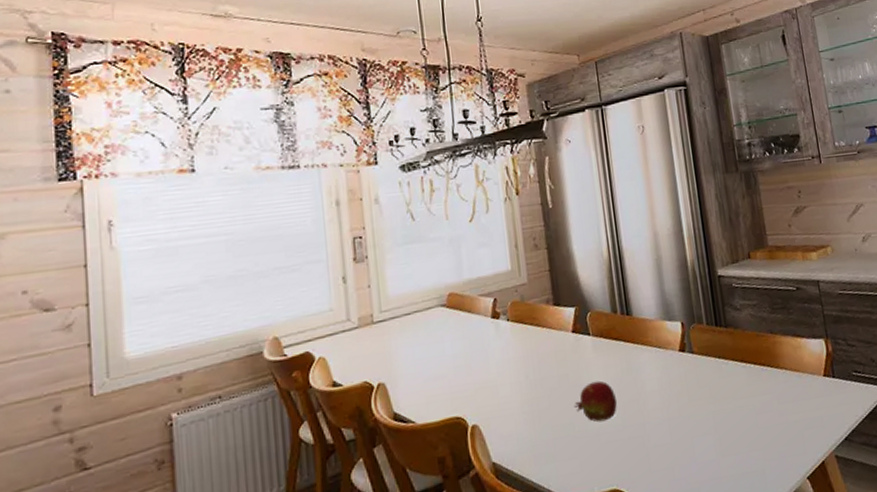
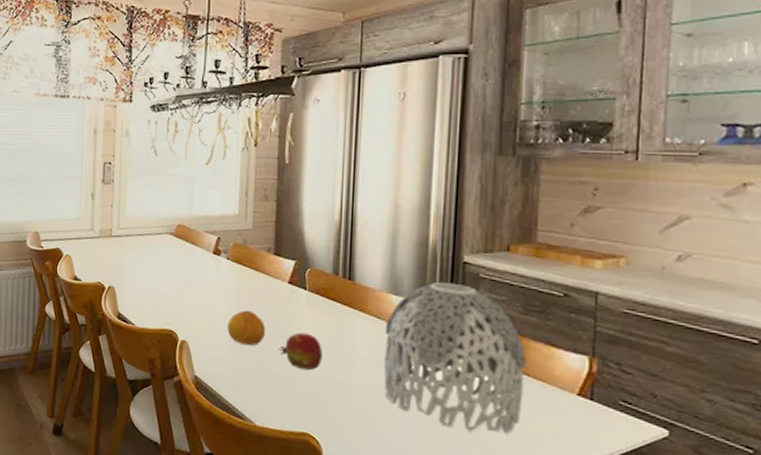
fruit: none [518,371,559,412] -> present [227,310,266,346]
vase: none [666,297,789,440] -> present [384,282,527,434]

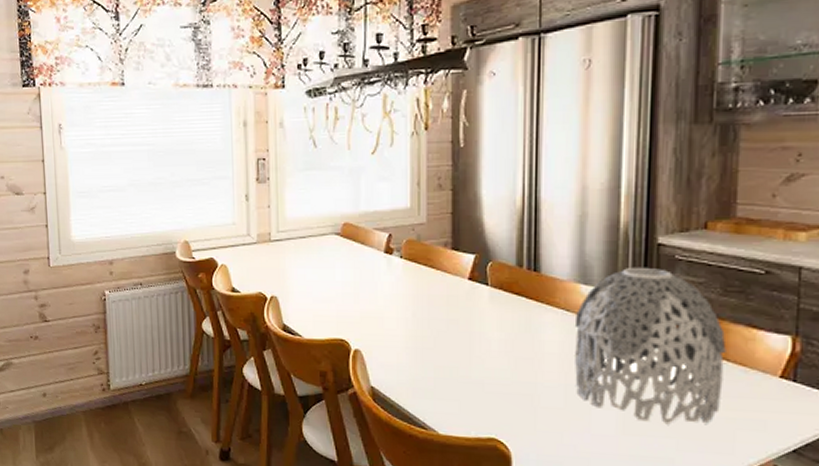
fruit: present [227,310,266,346] -> none [404,312,446,350]
fruit: present [279,332,324,371] -> none [461,332,509,372]

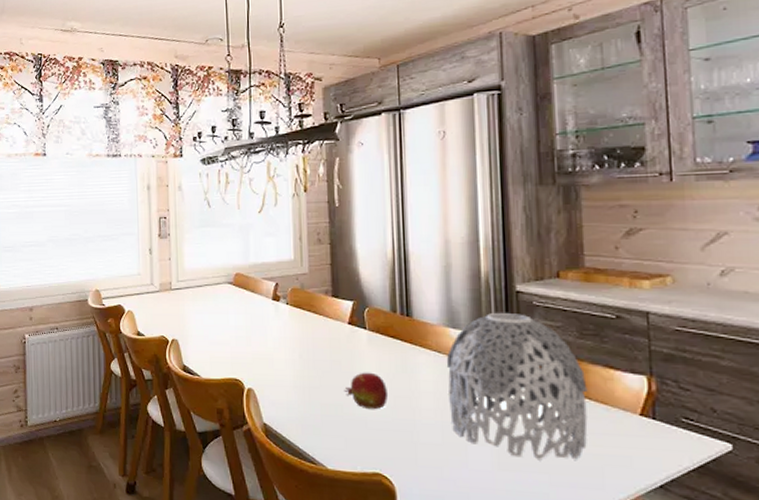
fruit: none [461,332,509,372] -> present [344,372,389,410]

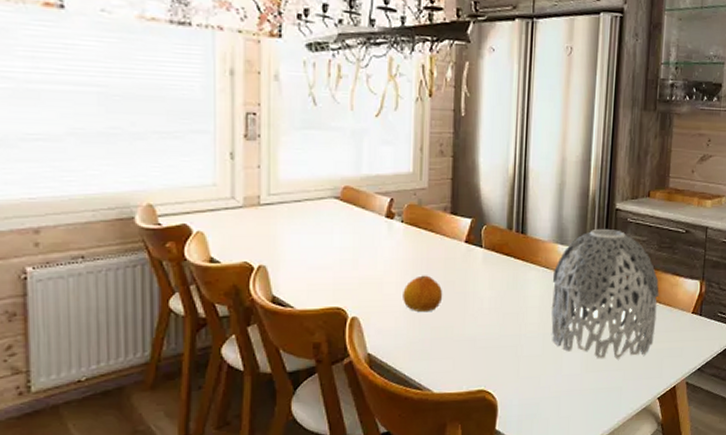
fruit: none [292,354,330,389] -> present [403,275,443,313]
fruit: present [344,372,389,410] -> none [456,291,499,329]

